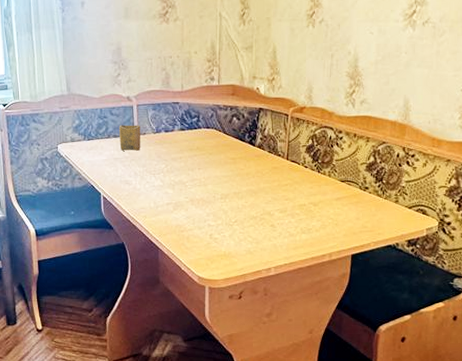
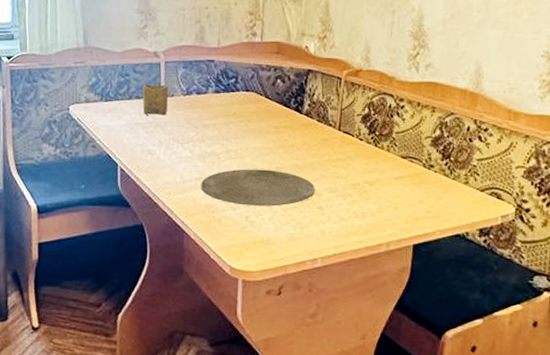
plate: none [171,194,268,226] -> present [201,169,315,207]

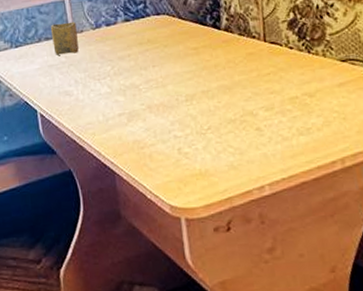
plate: present [201,169,315,207] -> none [125,94,249,138]

